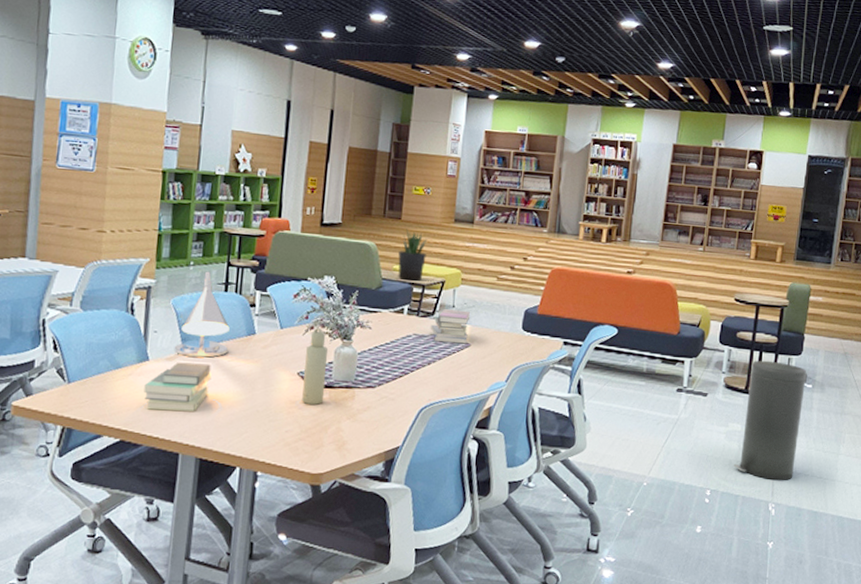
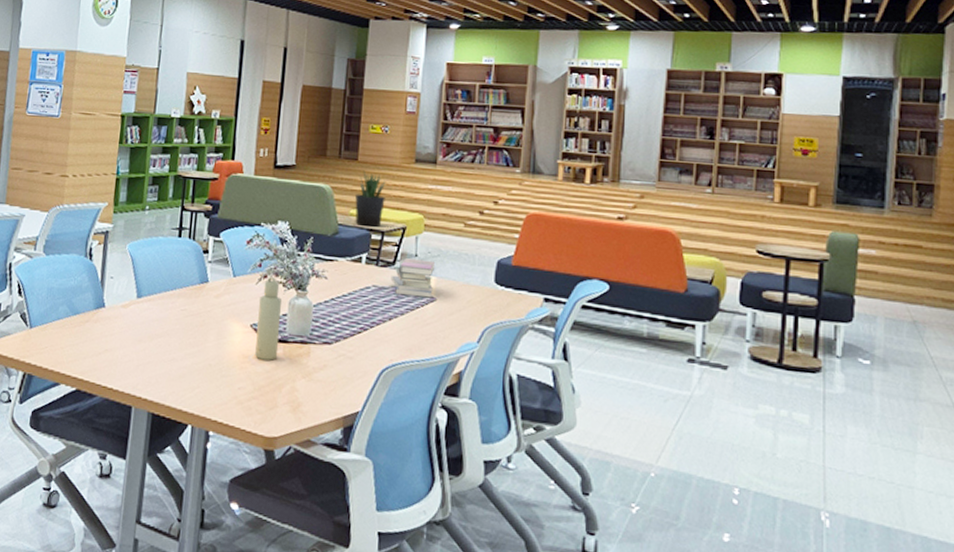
books: present [144,362,212,412] -> none [99,309,165,362]
table lamp: present [174,271,230,358] -> none [129,215,183,306]
pedal bin: present [733,360,808,481] -> none [768,327,863,484]

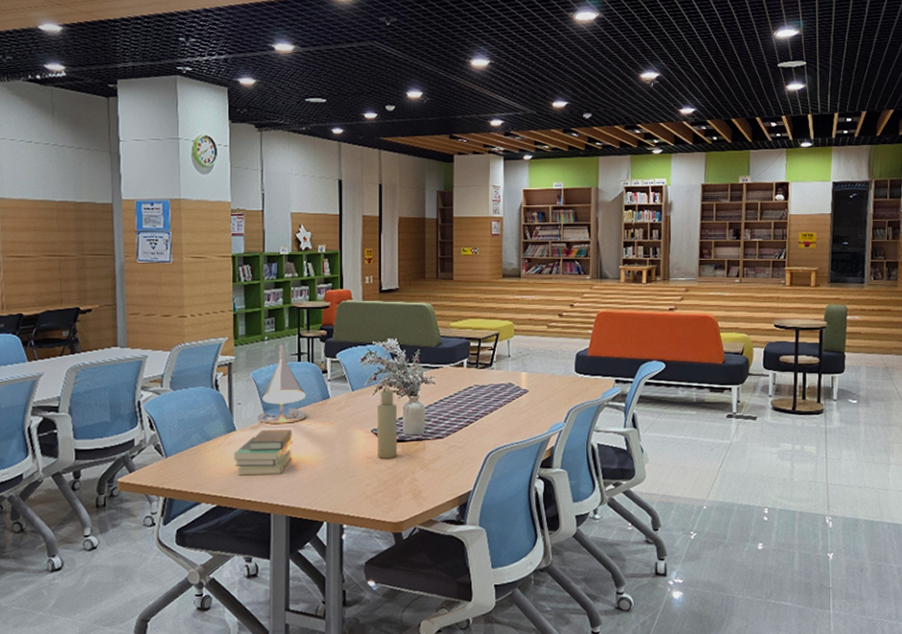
books: none [99,309,165,362] -> present [234,429,294,476]
table lamp: none [129,215,183,306] -> present [257,344,306,424]
planter: present [355,170,385,227] -> none [454,288,479,335]
books: present [390,258,435,298] -> none [489,359,525,391]

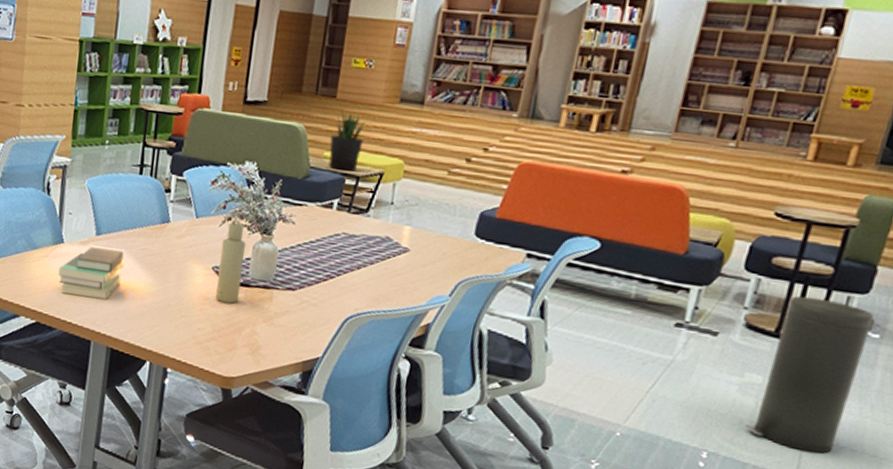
table lamp: present [257,344,306,424] -> none [87,151,144,245]
planter: none [454,288,479,335] -> present [328,109,365,171]
pedal bin: none [787,381,852,495] -> present [744,296,876,454]

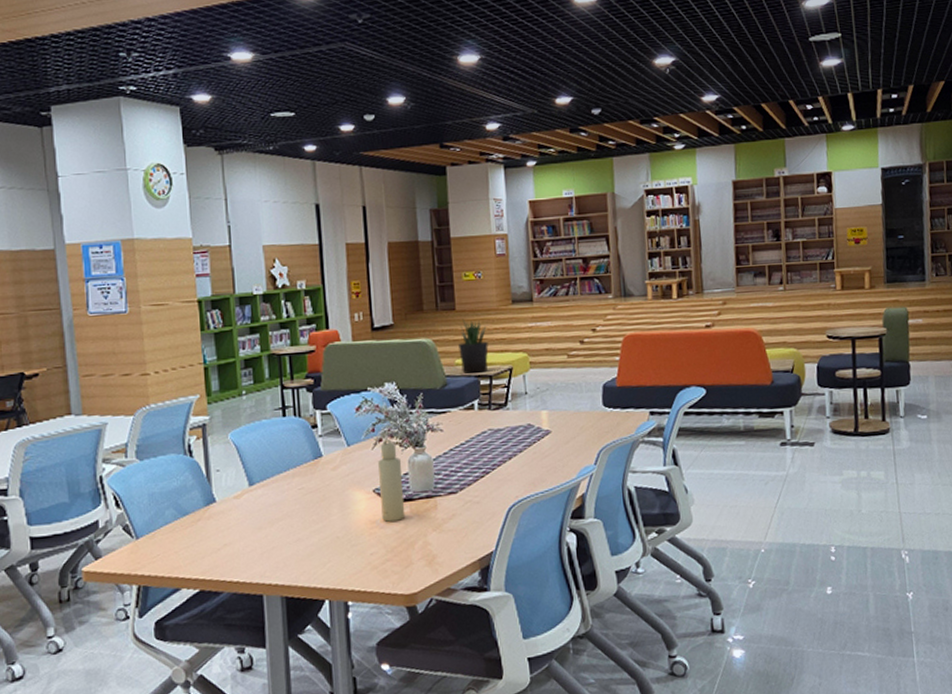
books: present [58,246,125,299] -> none [215,496,284,554]
pedal bin: present [744,296,876,454] -> none [855,396,923,526]

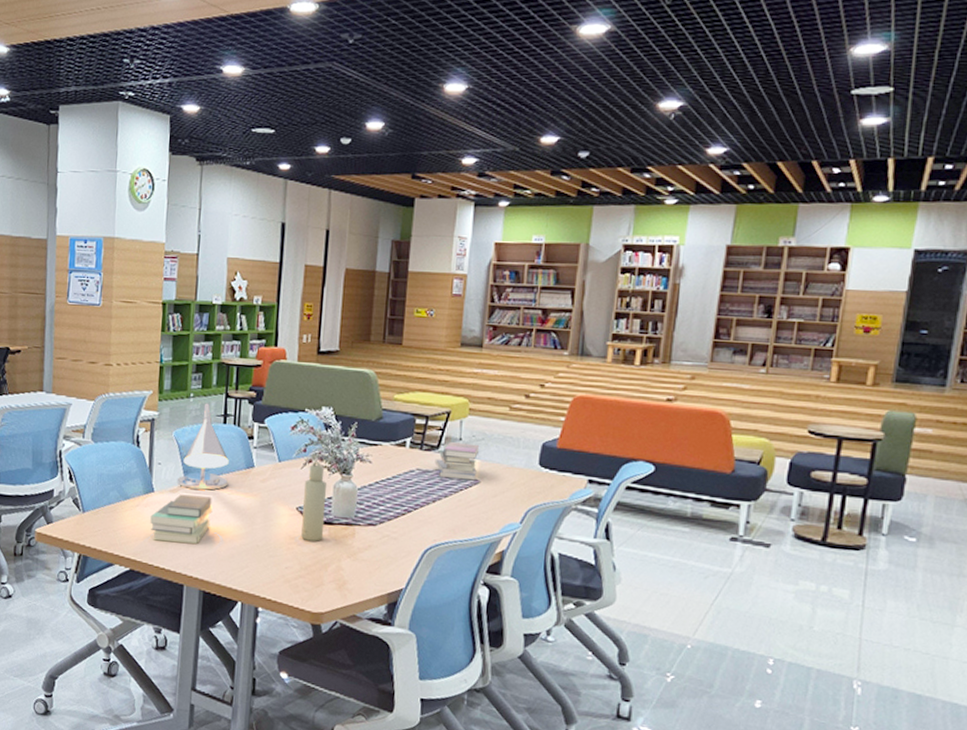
books: none [215,496,284,554] -> present [150,494,213,544]
table lamp: none [240,398,296,492] -> present [177,403,229,490]
planter: present [459,319,489,374] -> none [399,355,430,411]
books: none [504,395,547,434] -> present [434,442,479,481]

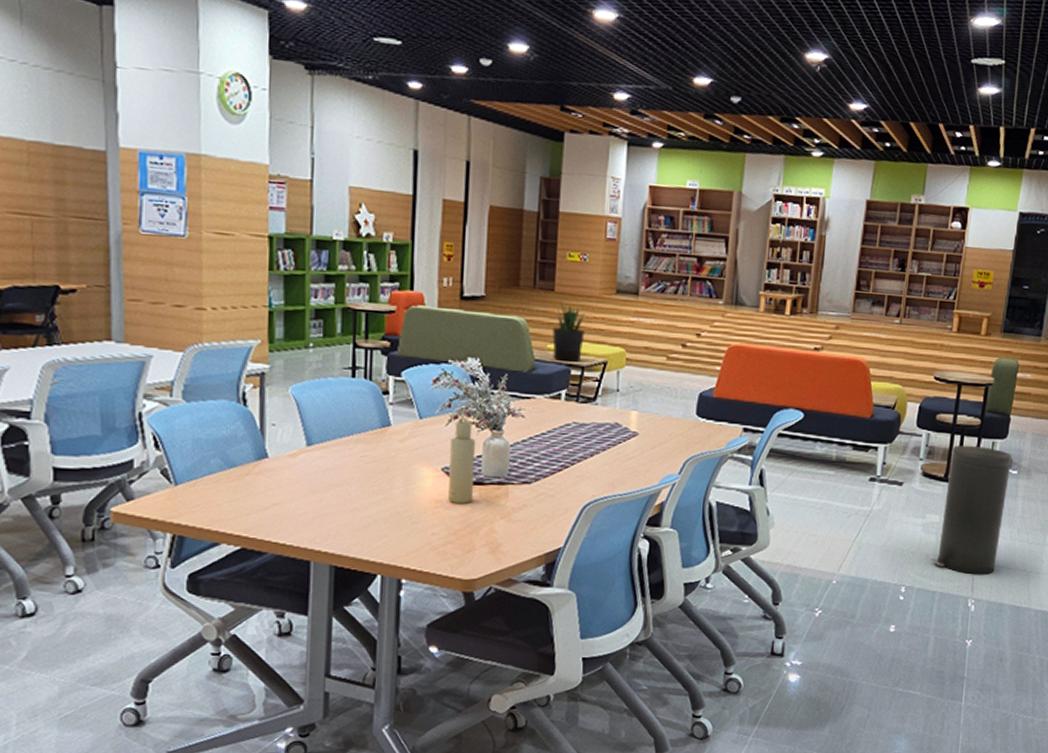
books: present [150,494,213,544] -> none [265,459,343,515]
table lamp: present [177,403,229,490] -> none [296,354,360,453]
planter: none [399,355,430,411] -> present [552,302,585,362]
books: present [434,442,479,481] -> none [591,393,637,433]
pedal bin: none [804,506,911,655] -> present [930,445,1013,575]

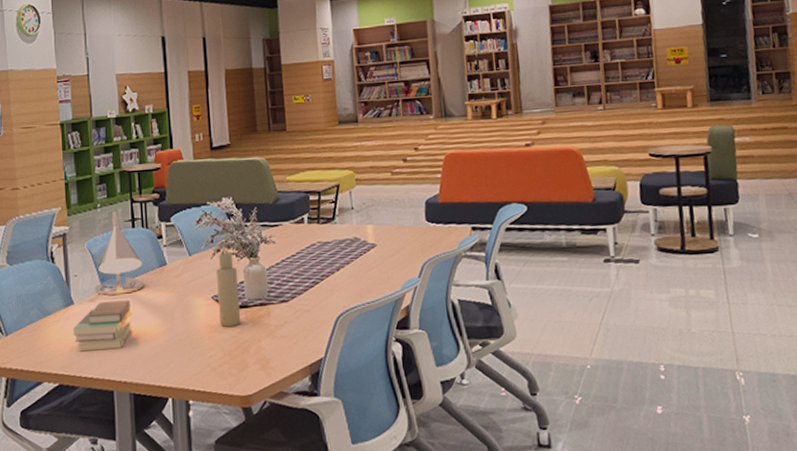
books: none [265,459,343,515] -> present [73,300,133,352]
table lamp: none [296,354,360,453] -> present [94,210,143,296]
planter: present [552,302,585,362] -> none [289,139,317,190]
pedal bin: present [930,445,1013,575] -> none [683,214,758,346]

